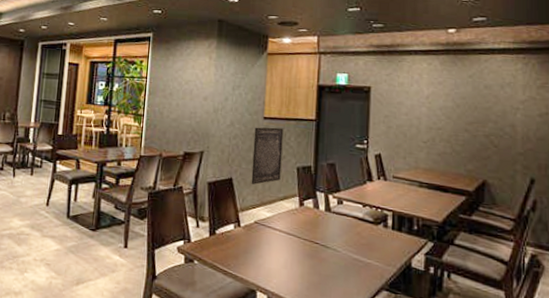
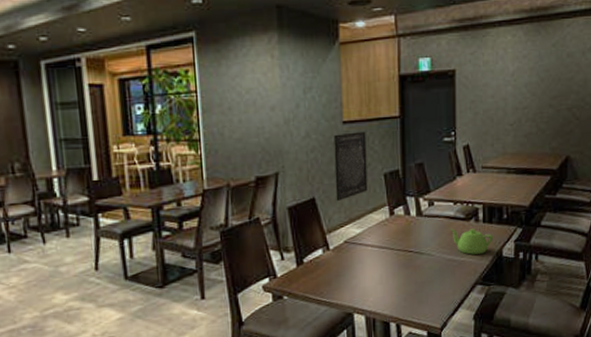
teapot: none [358,228,403,260] -> present [450,228,494,255]

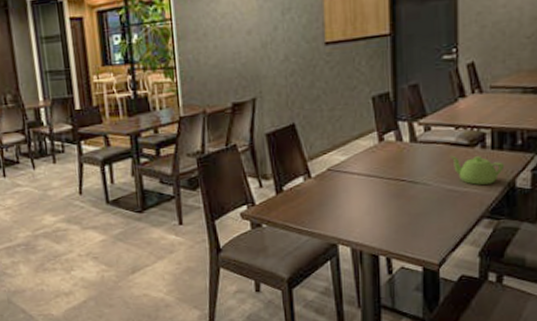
wall art: present [333,131,368,201] -> none [315,52,354,126]

